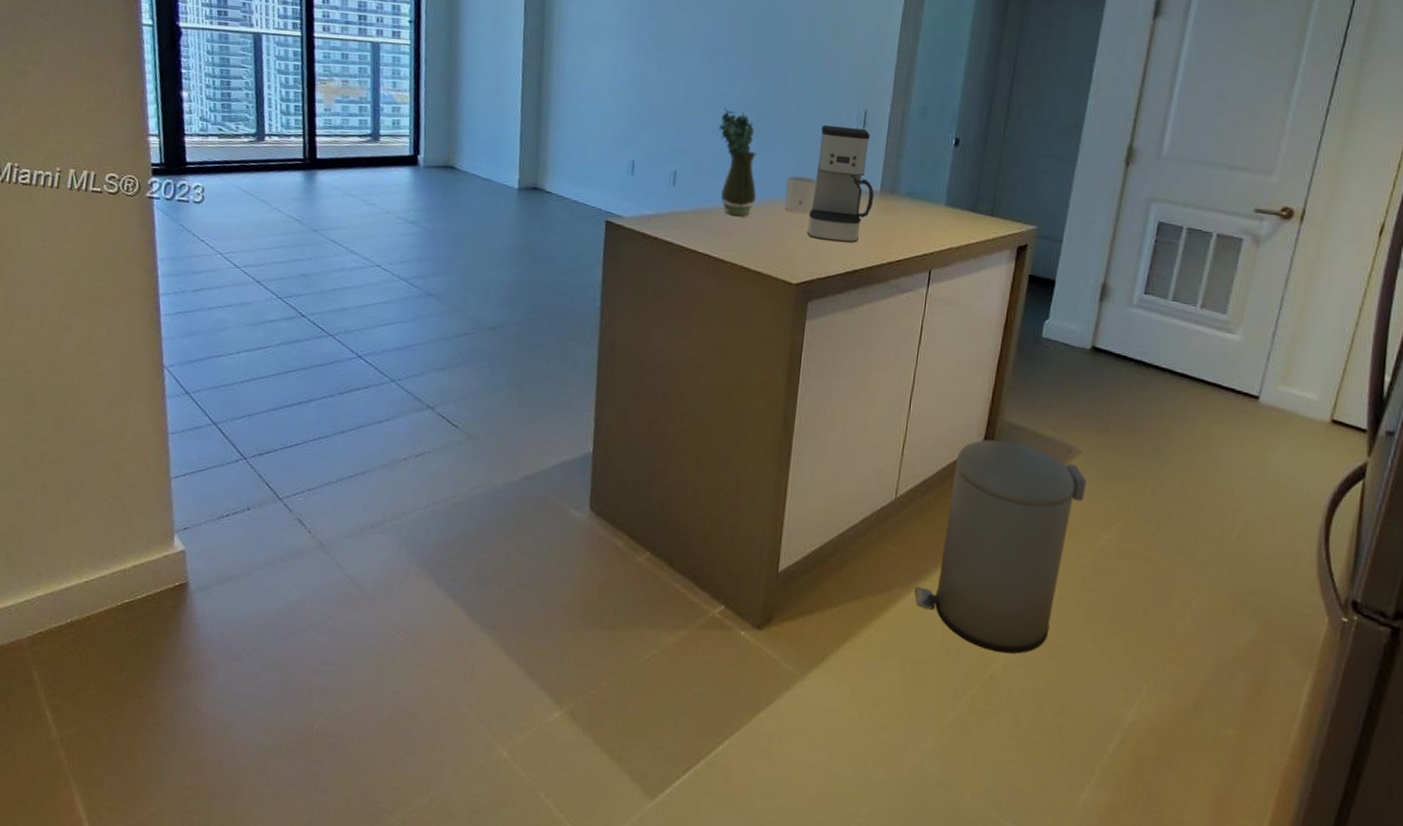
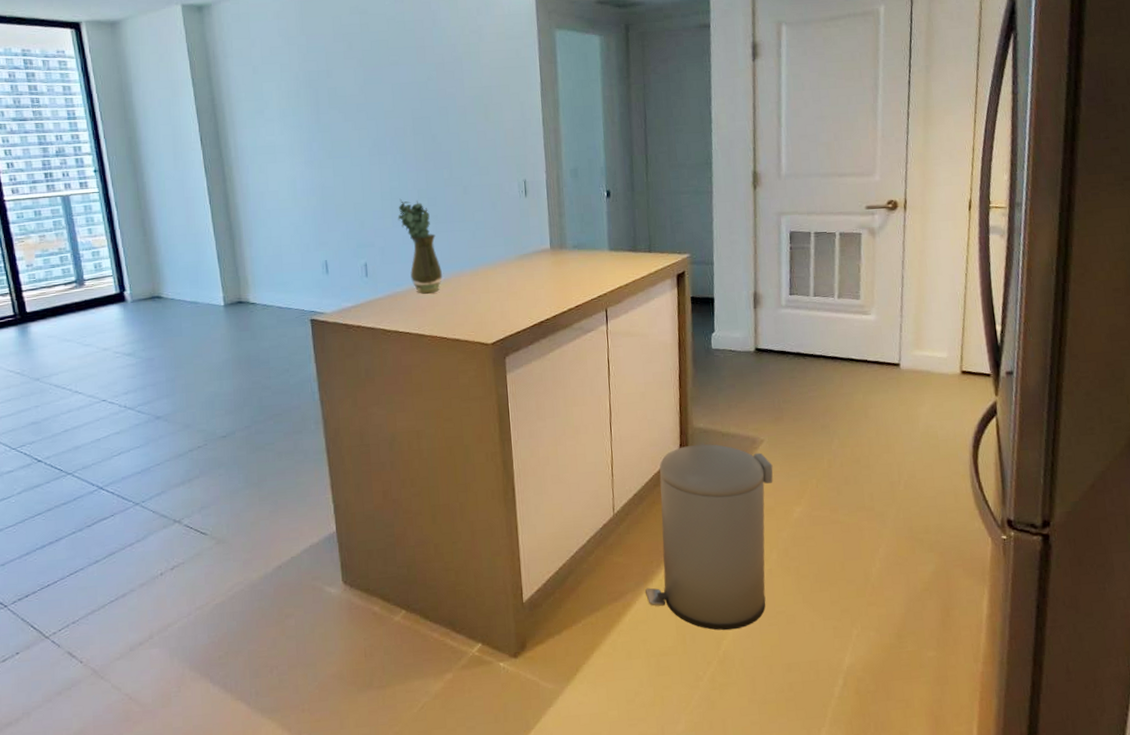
mug: present [784,176,817,215] -> none [467,247,495,282]
coffee maker: present [807,124,875,243] -> none [489,197,547,301]

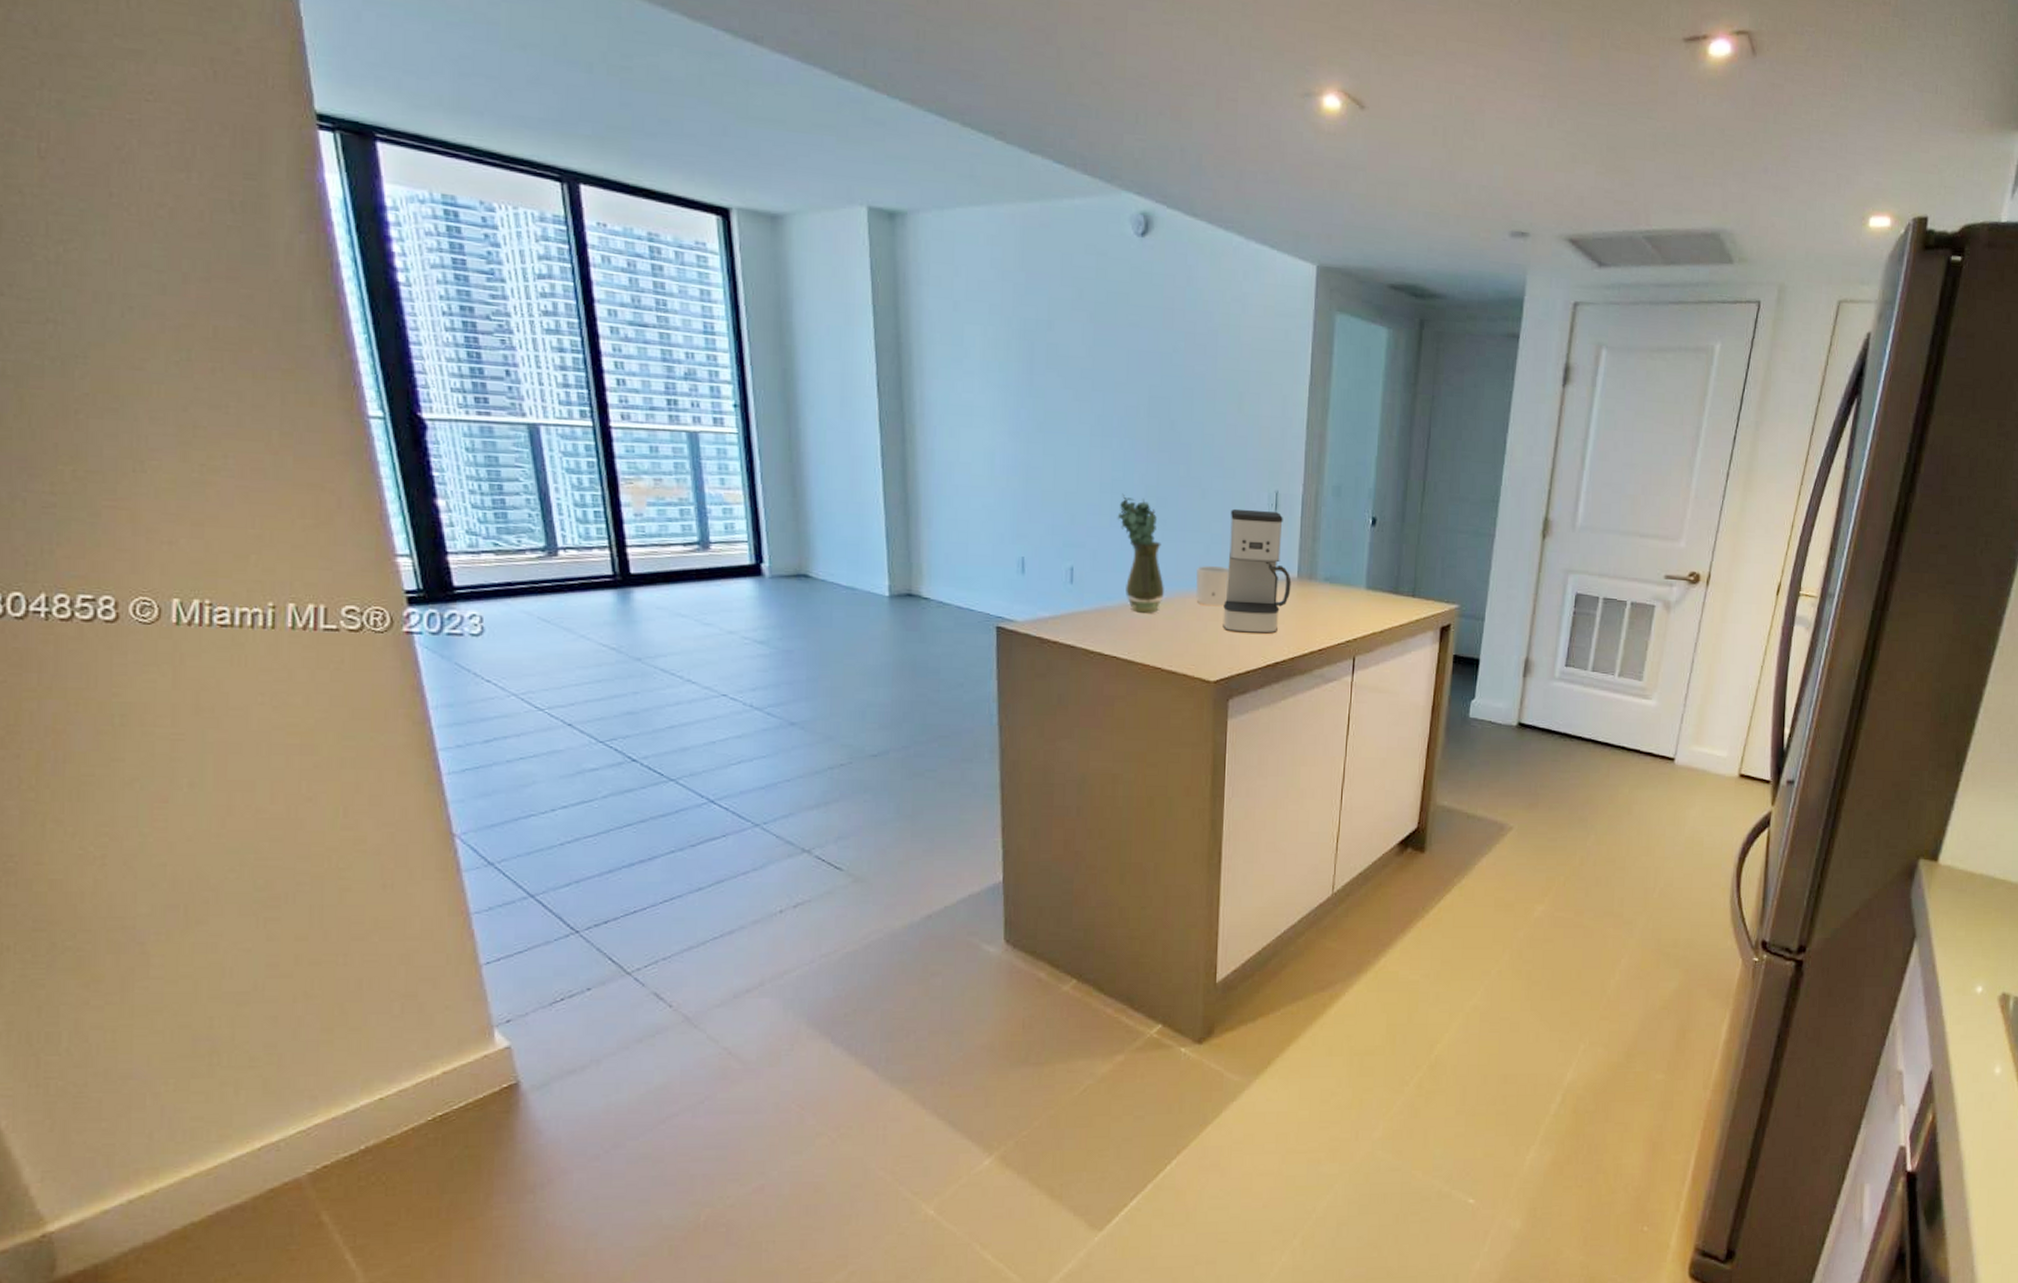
mug: none [467,247,495,282] -> present [1196,566,1229,607]
coffee maker: none [489,197,547,301] -> present [1223,508,1292,635]
pedal bin: present [644,444,773,630] -> none [1356,824,1519,1032]

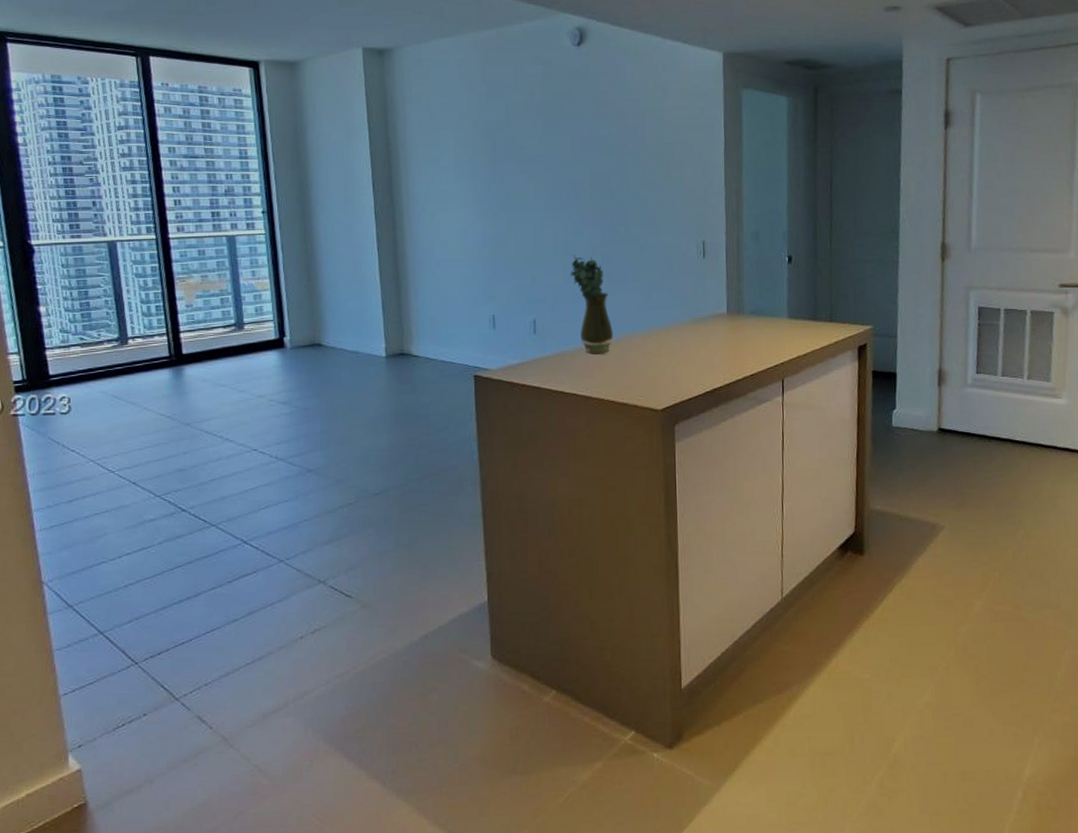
mug: present [1196,566,1229,607] -> none [640,309,668,344]
coffee maker: present [1223,508,1292,635] -> none [665,258,722,366]

